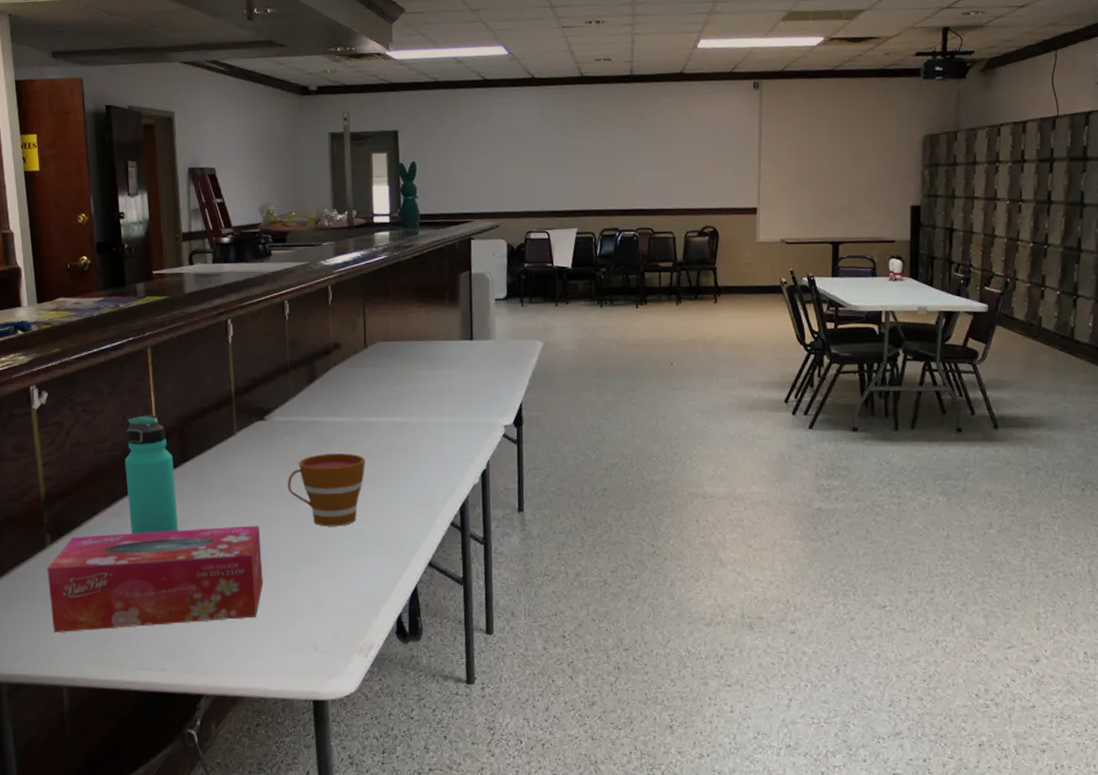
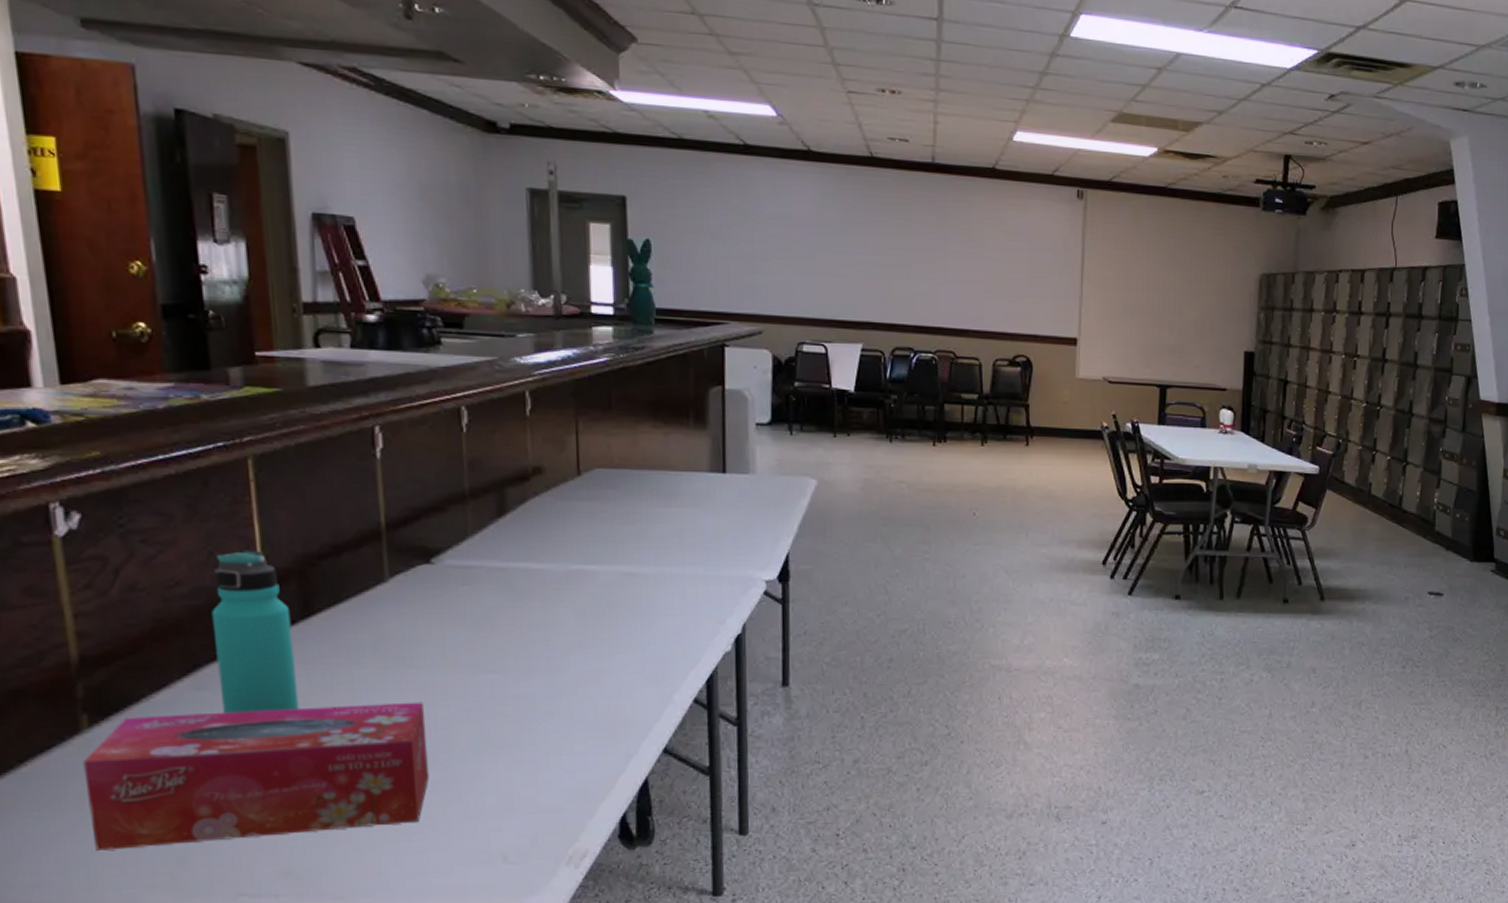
cup: present [287,453,366,527] -> none [465,610,578,704]

